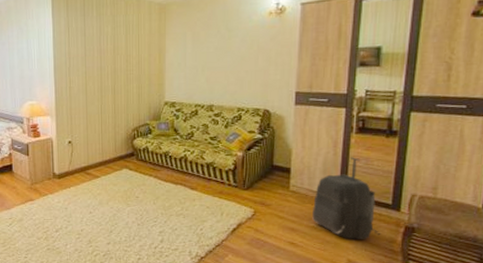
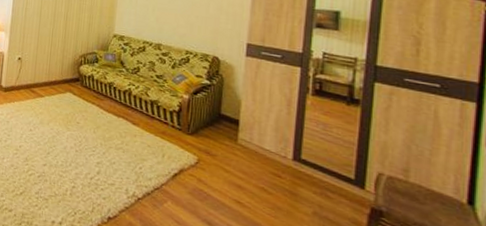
rolling backpack: present [312,157,381,239] -> none [262,119,342,214]

